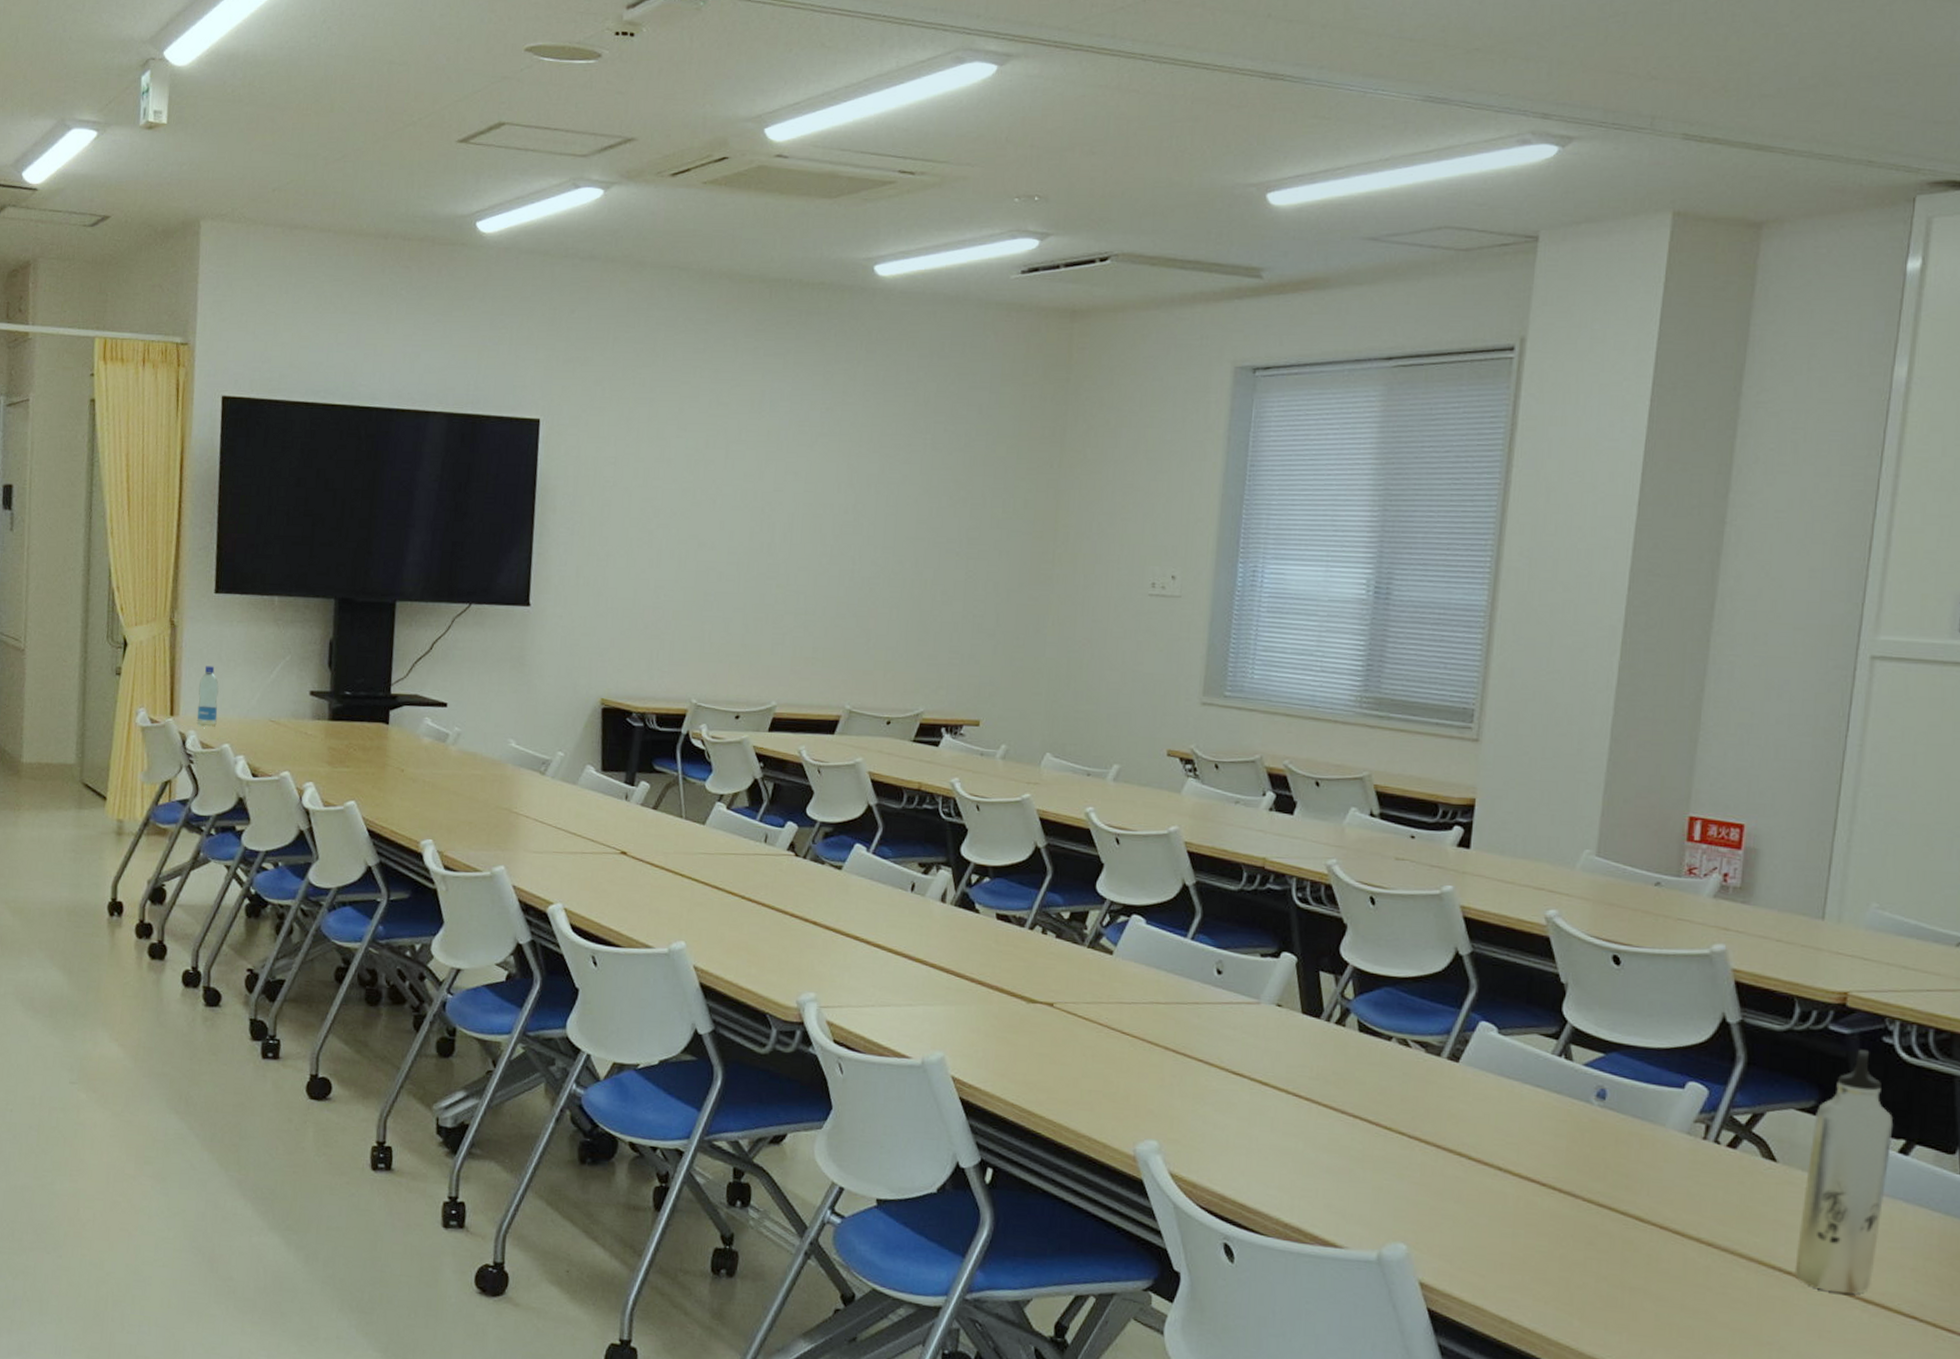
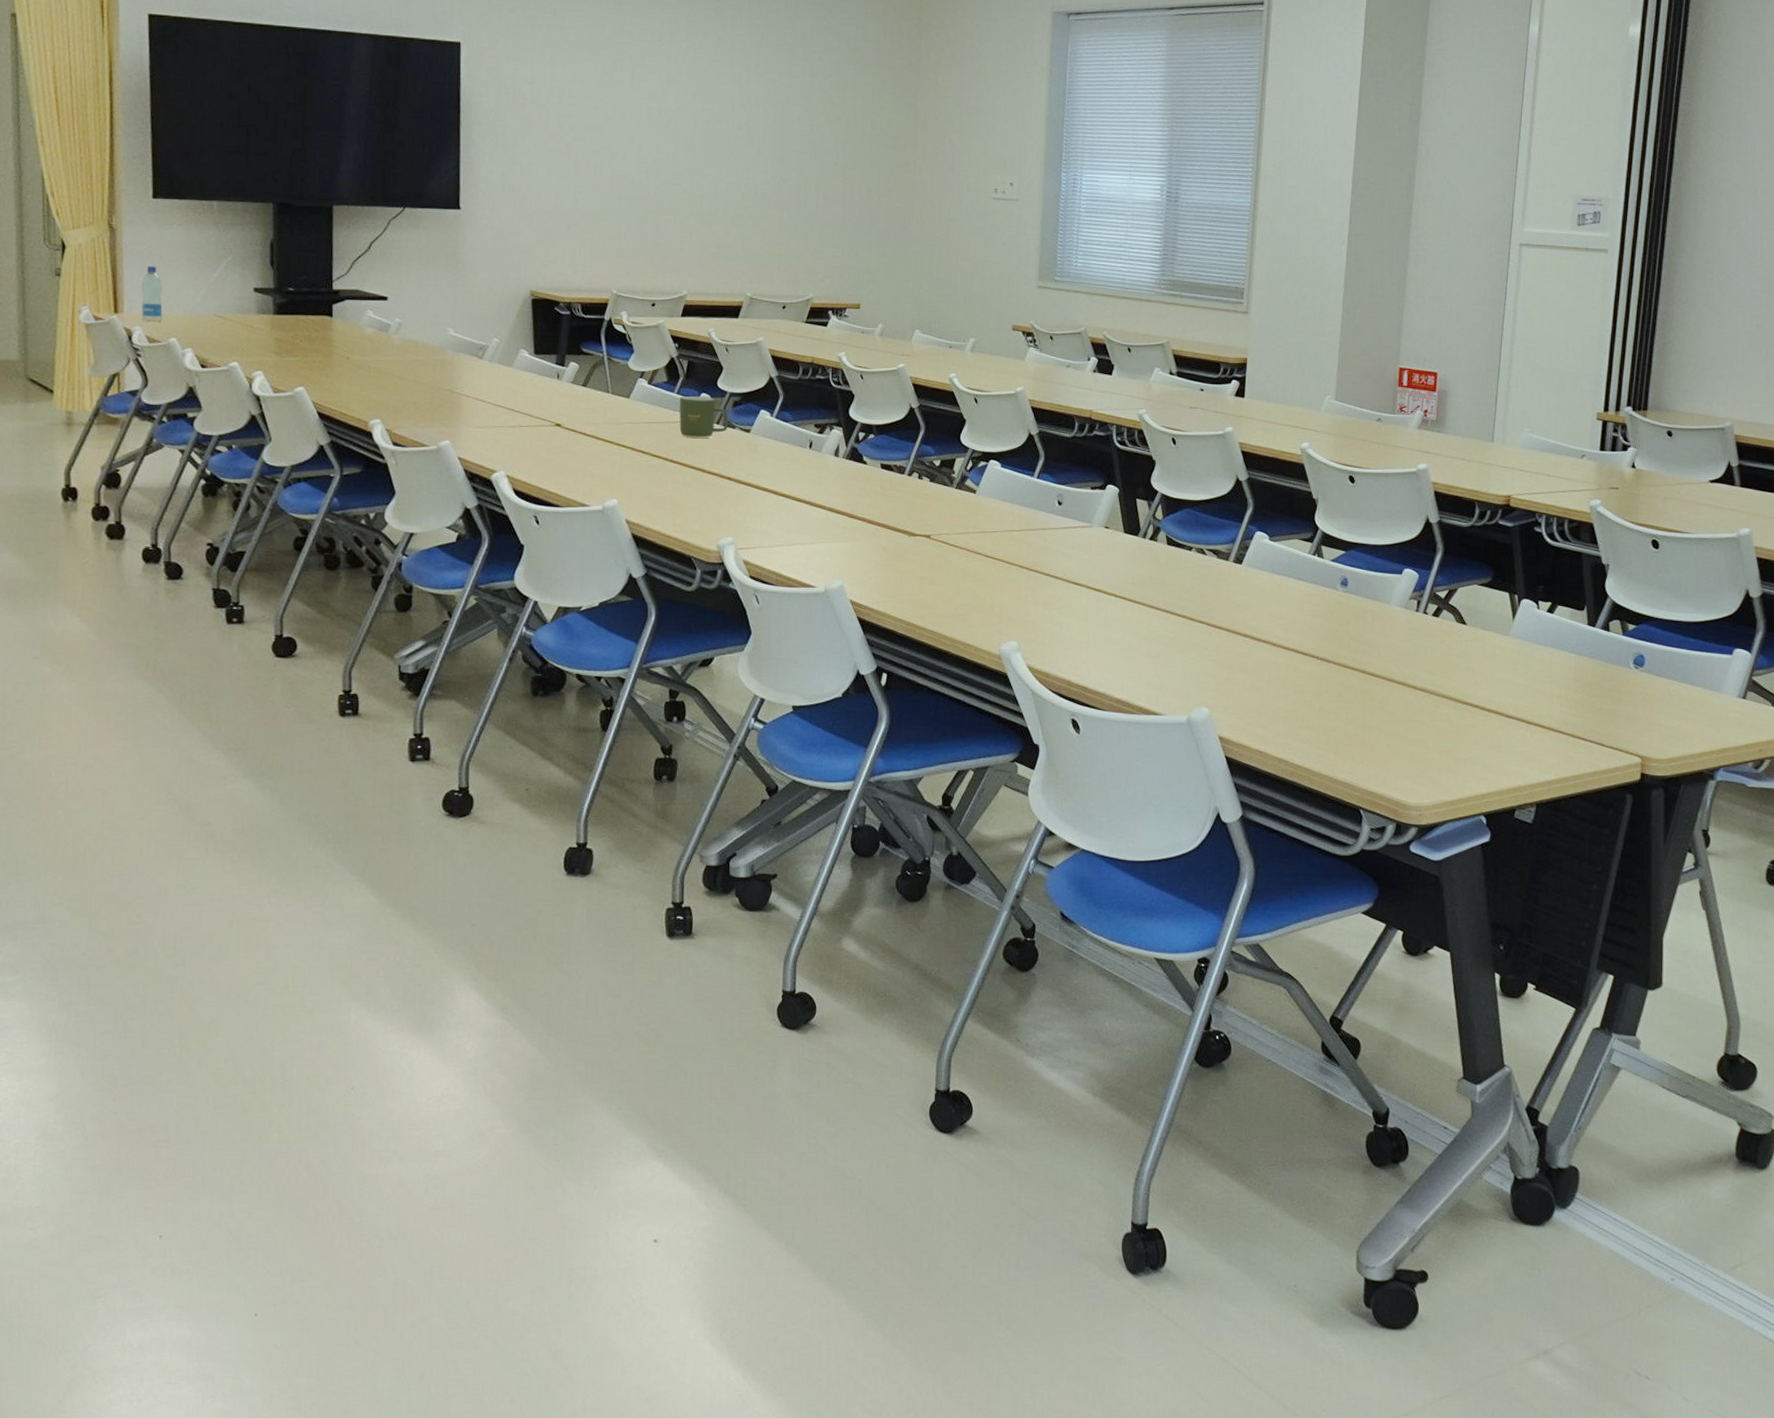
mug: none [760,824,818,875] -> present [679,395,729,439]
water bottle: present [1794,1049,1894,1294] -> none [1480,537,1543,719]

